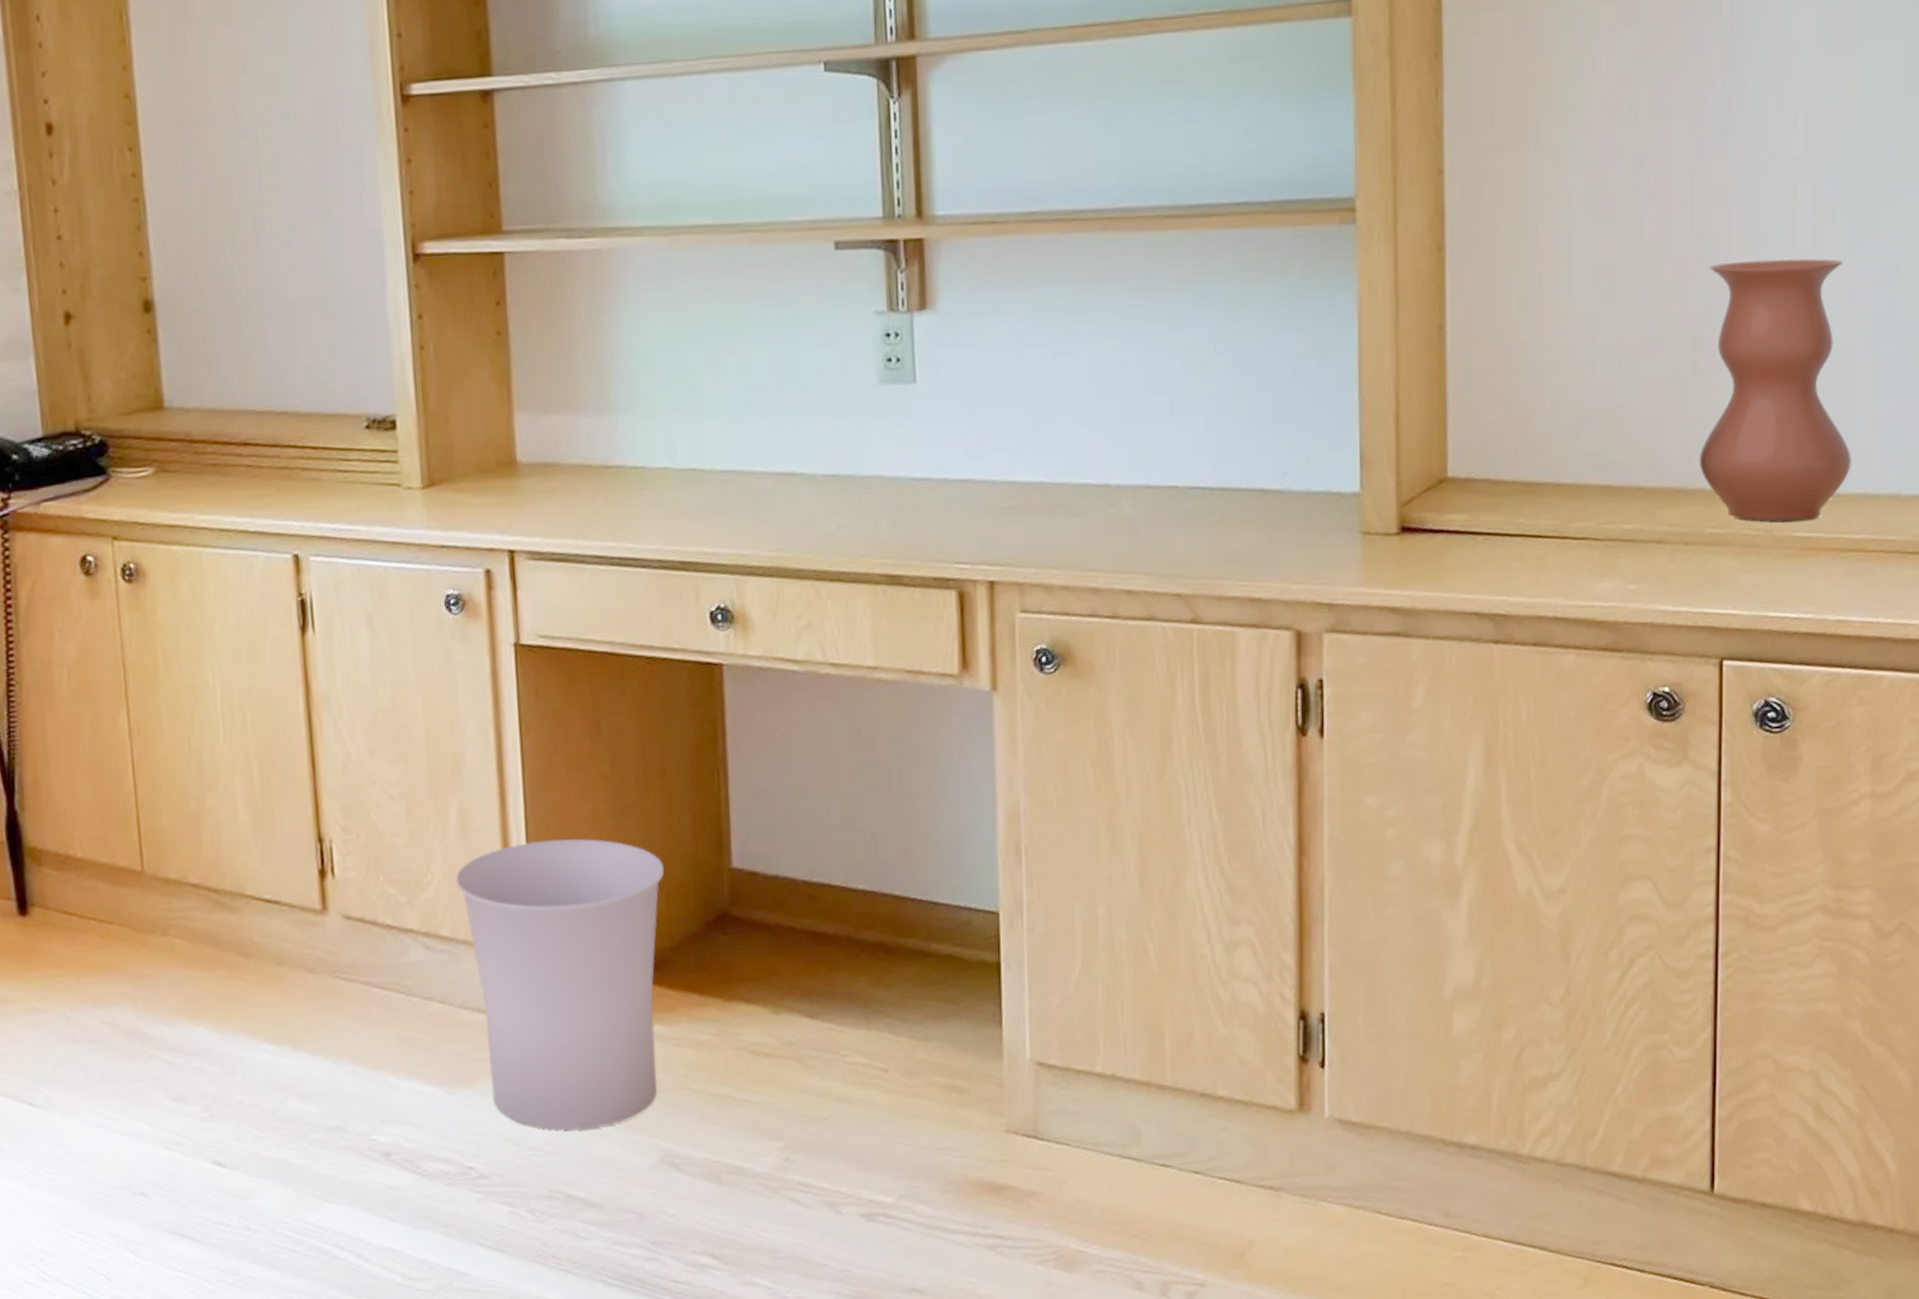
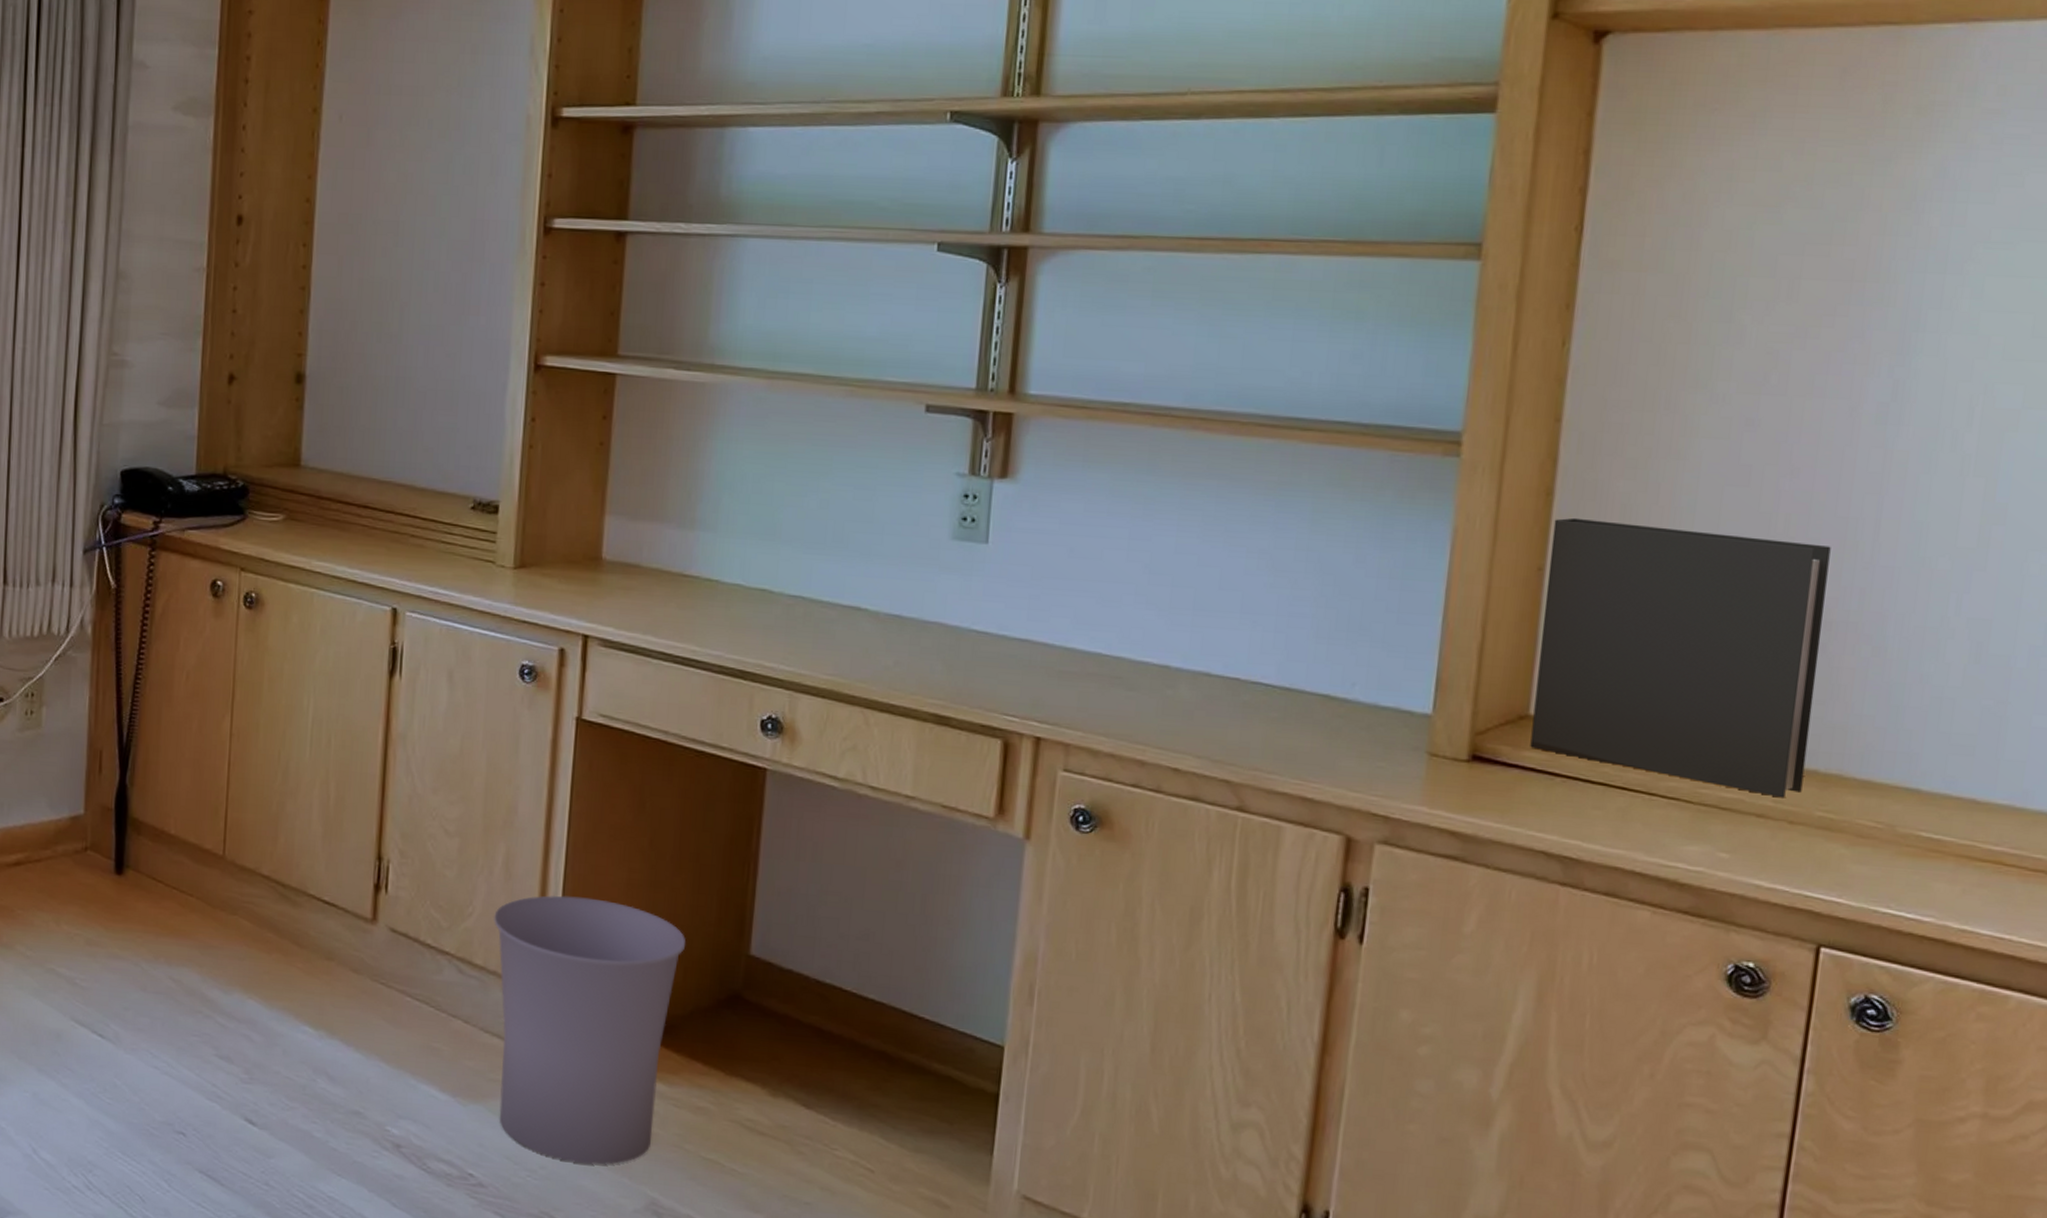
binder: none [1448,264,1693,521] -> present [1530,517,1831,798]
vase: present [1699,258,1852,522] -> none [1816,549,2010,822]

